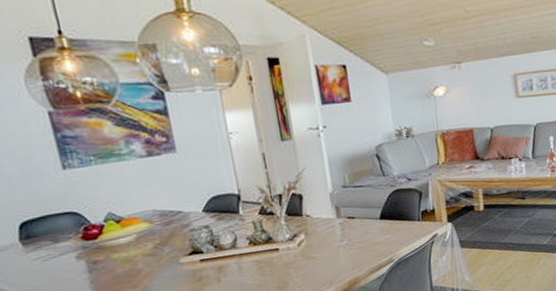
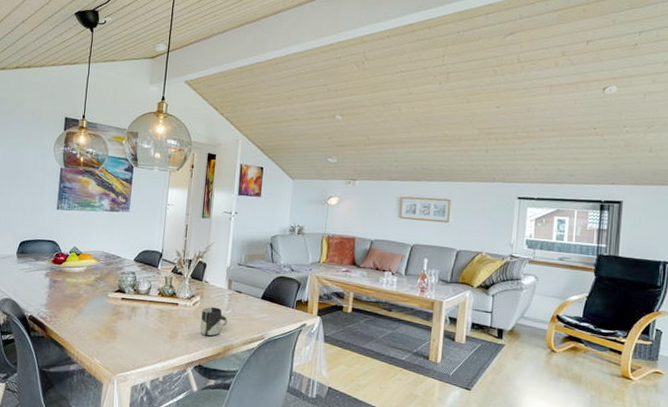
cup: none [311,241,346,276] -> present [200,306,228,337]

